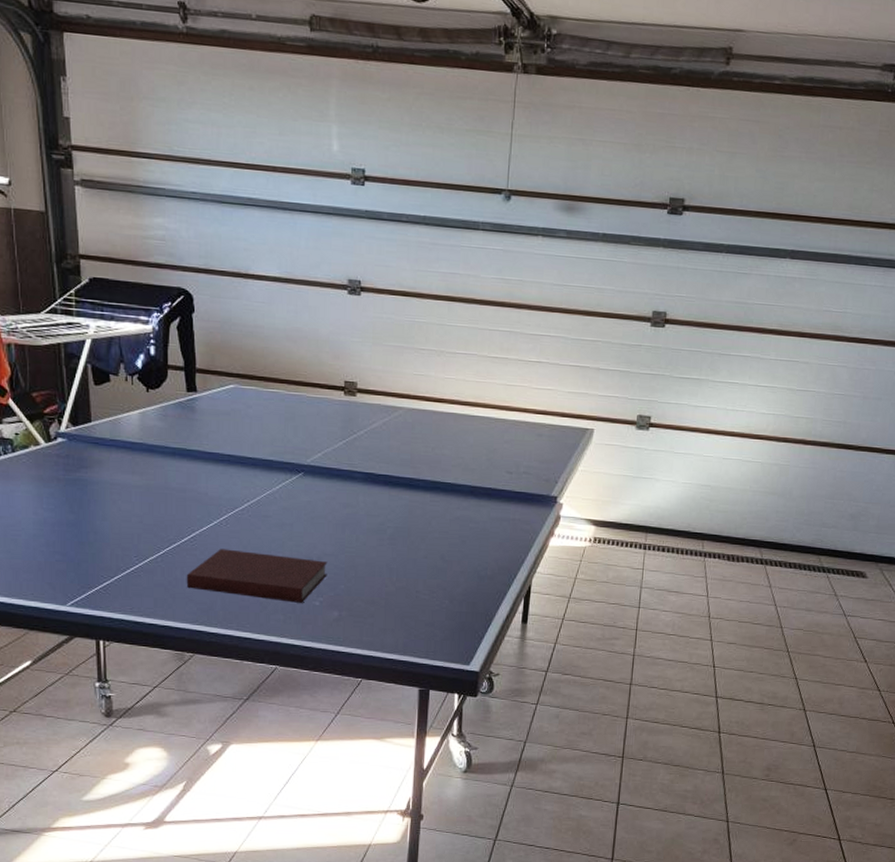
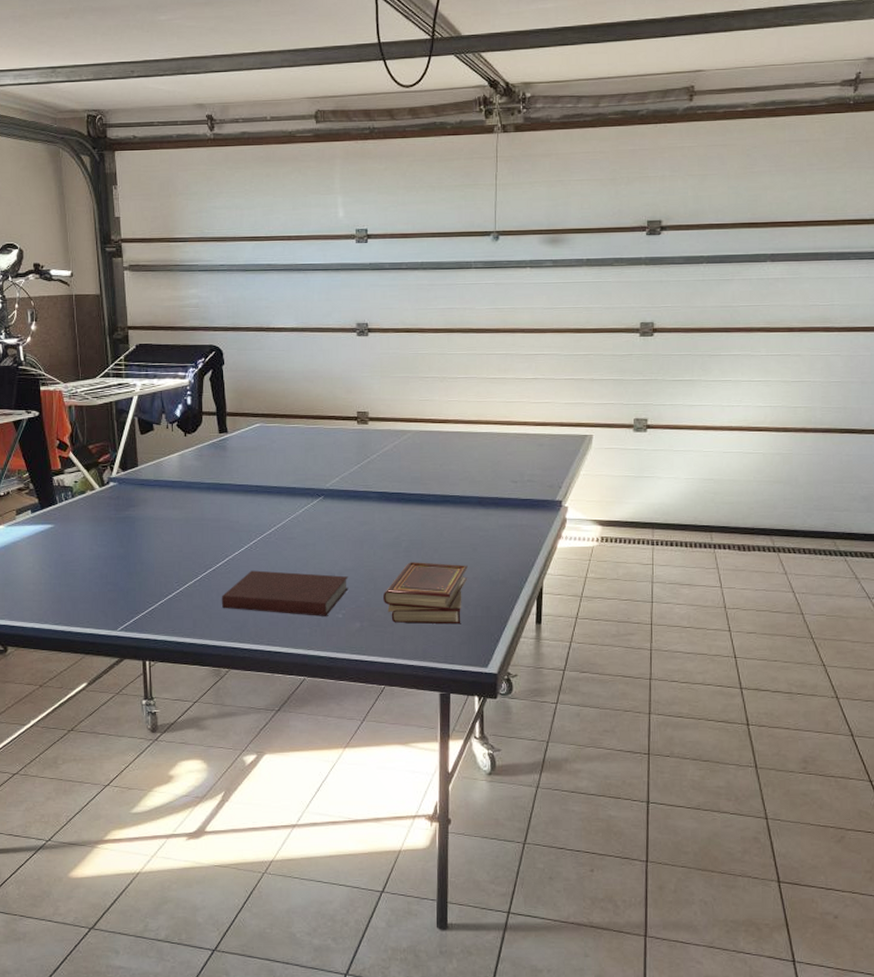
book set: none [364,550,455,619] -> present [383,561,468,625]

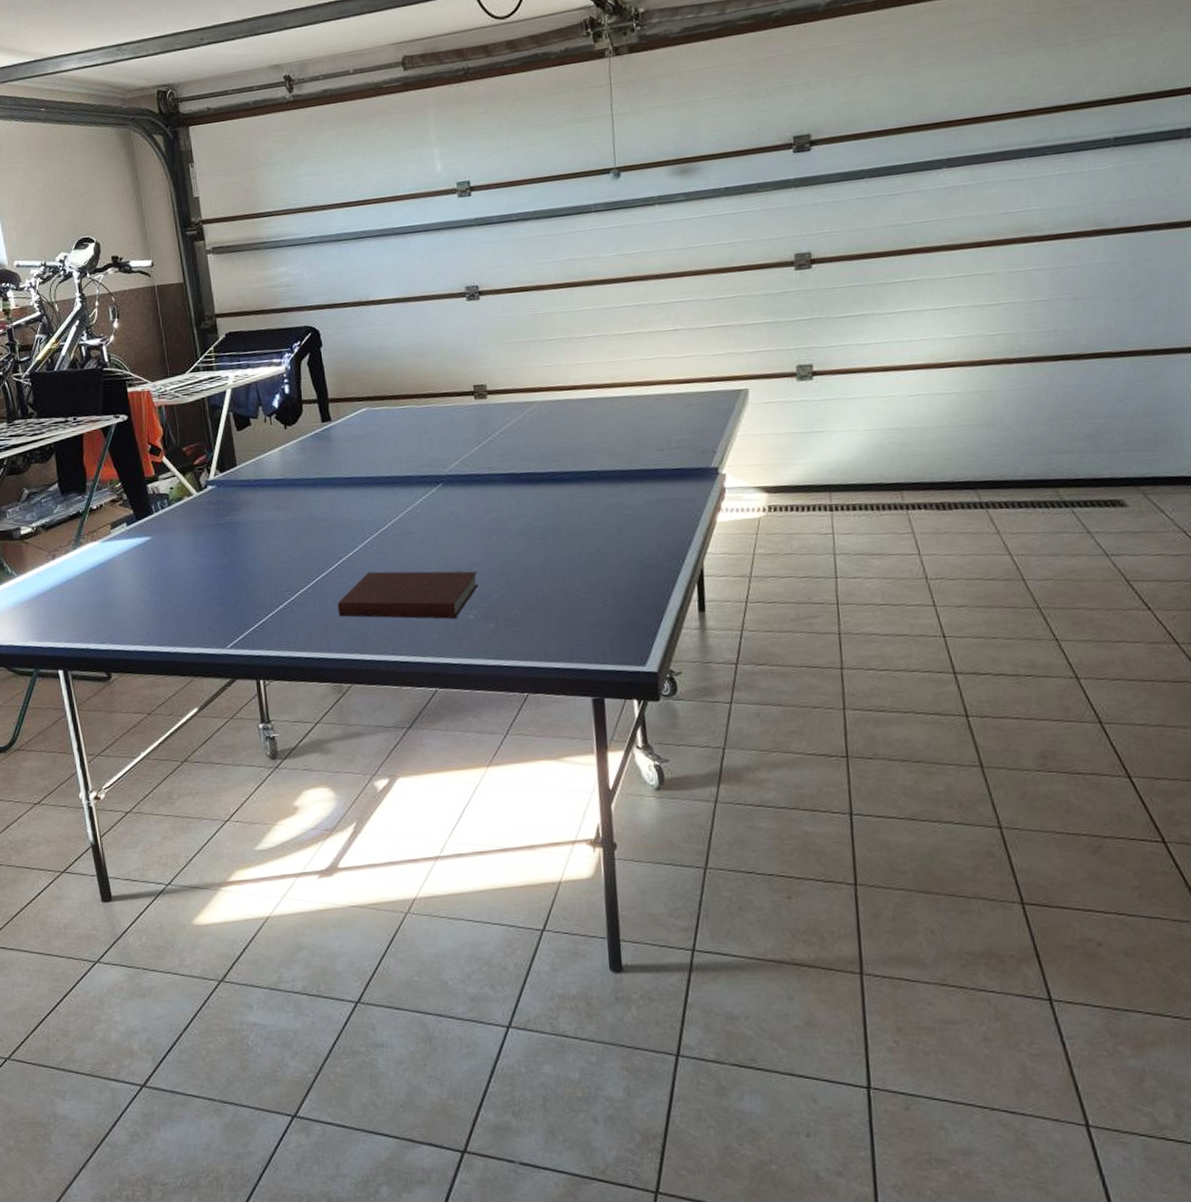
book set: present [383,561,468,625] -> none [519,549,615,621]

